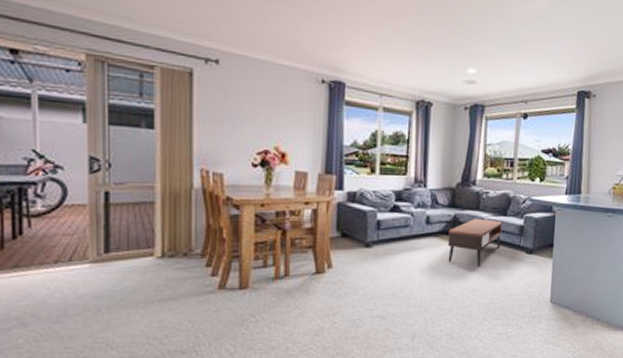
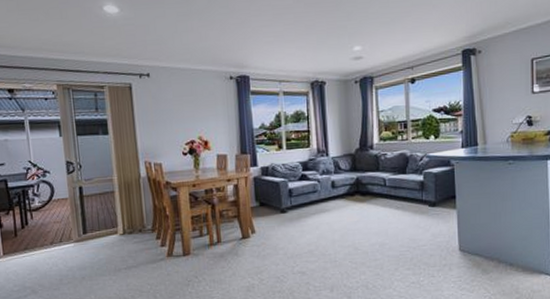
coffee table: present [447,218,503,267] -> none [353,178,404,223]

